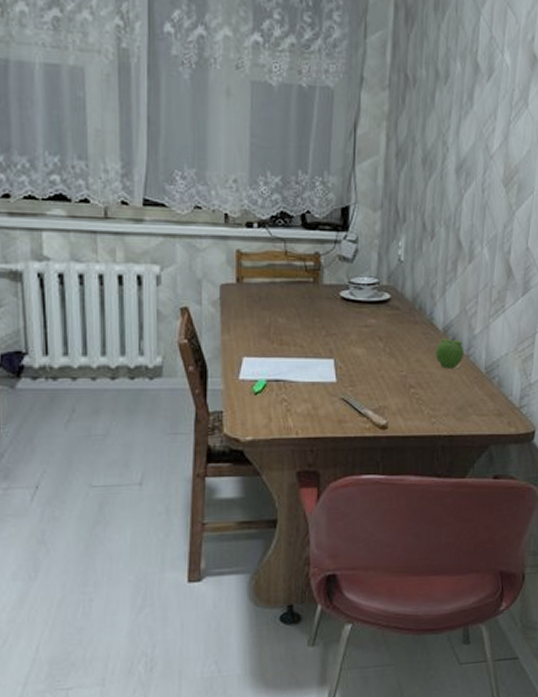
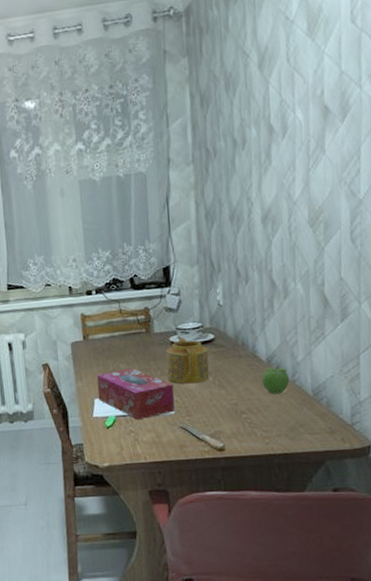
tissue box: none [248,323,339,386] -> present [96,368,175,420]
teapot: none [333,294,382,349] -> present [166,337,209,384]

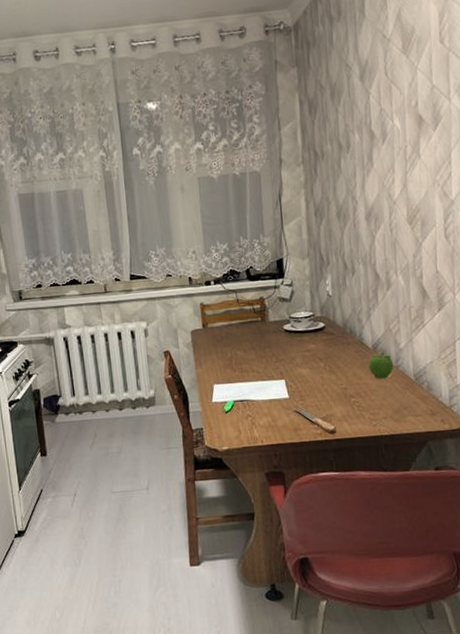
tissue box: present [96,368,175,420] -> none [215,354,289,404]
teapot: present [166,337,209,384] -> none [281,326,321,370]

